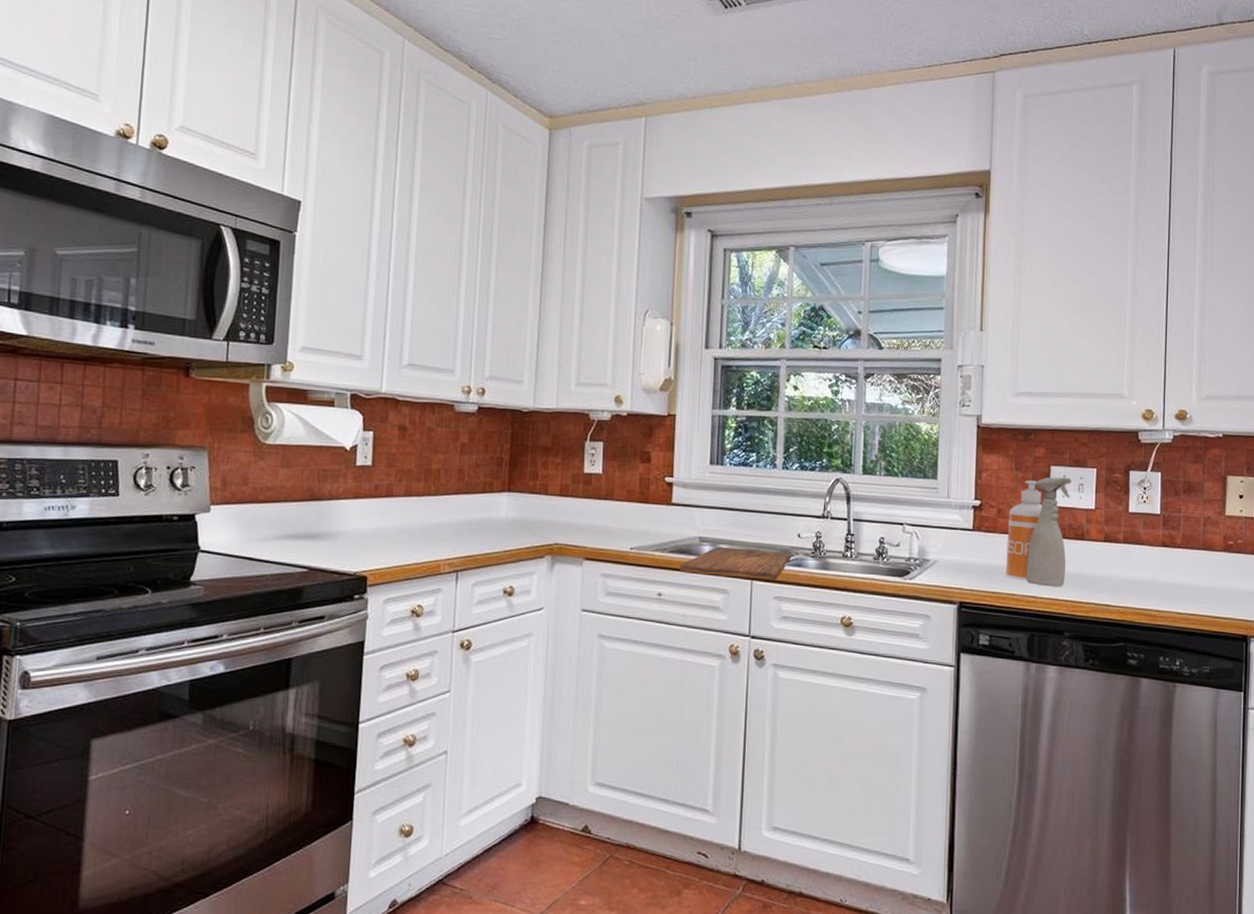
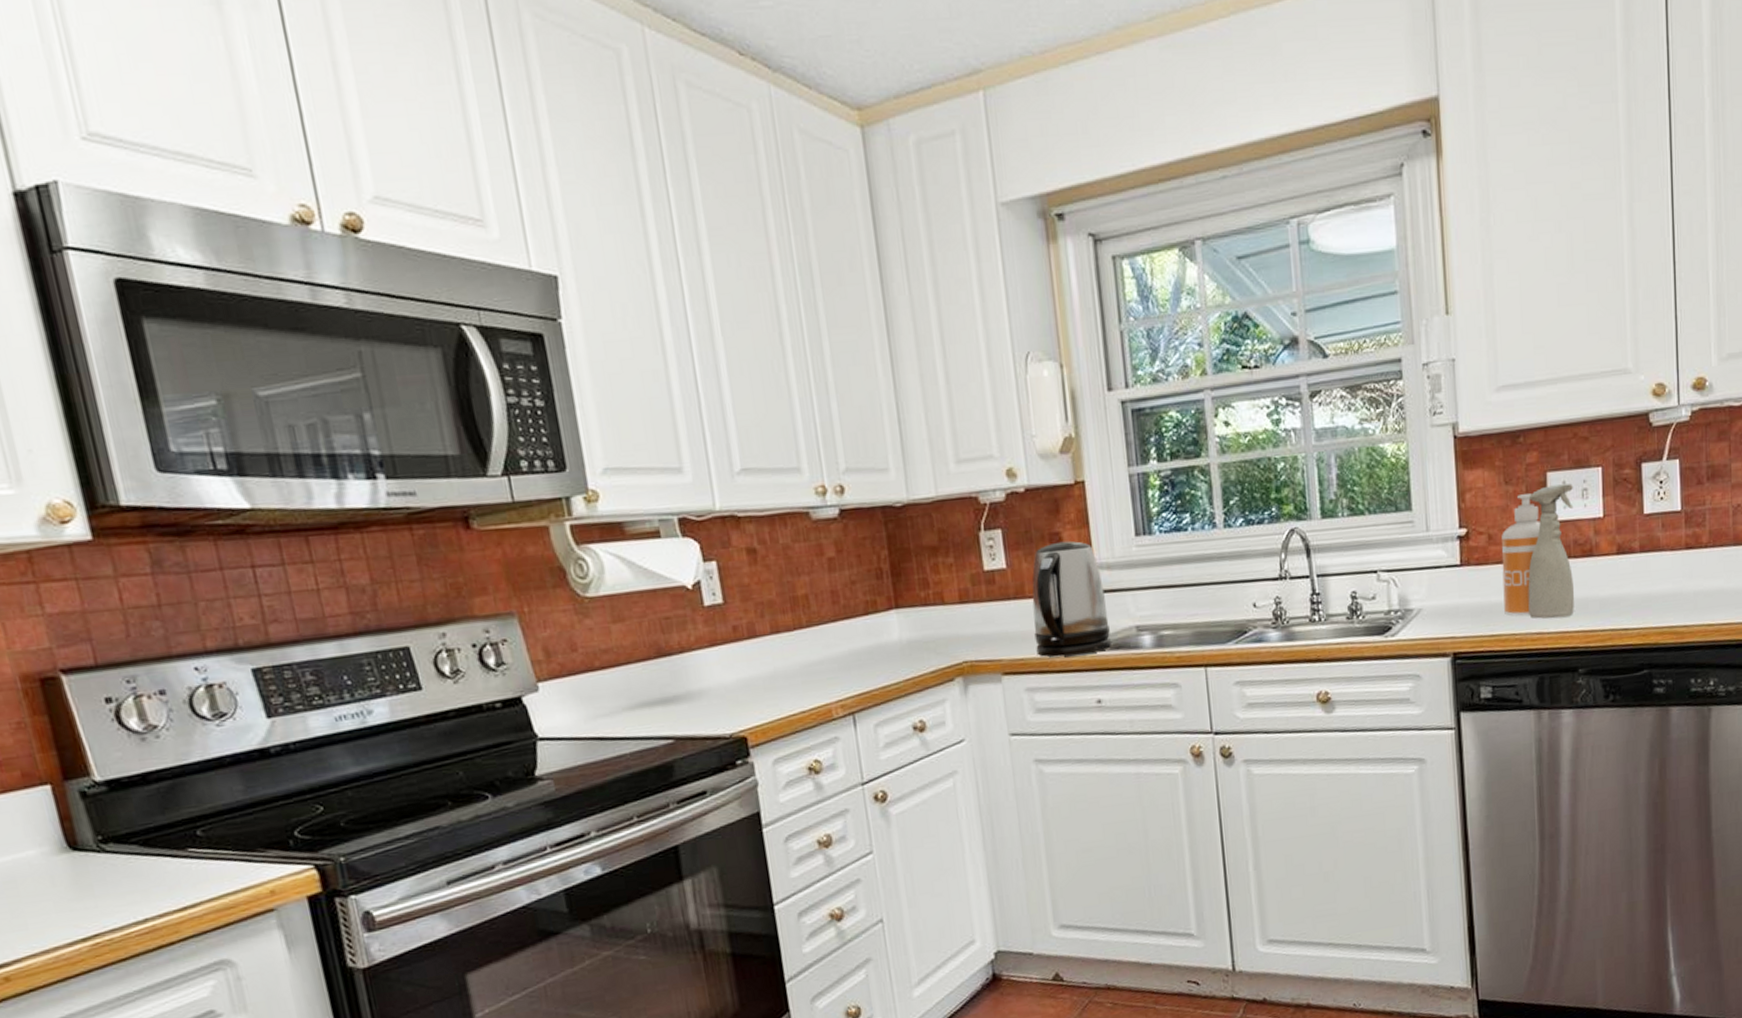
kettle: none [615,459,678,555] -> present [1032,540,1111,658]
cutting board: present [679,547,791,580] -> none [1117,627,1248,672]

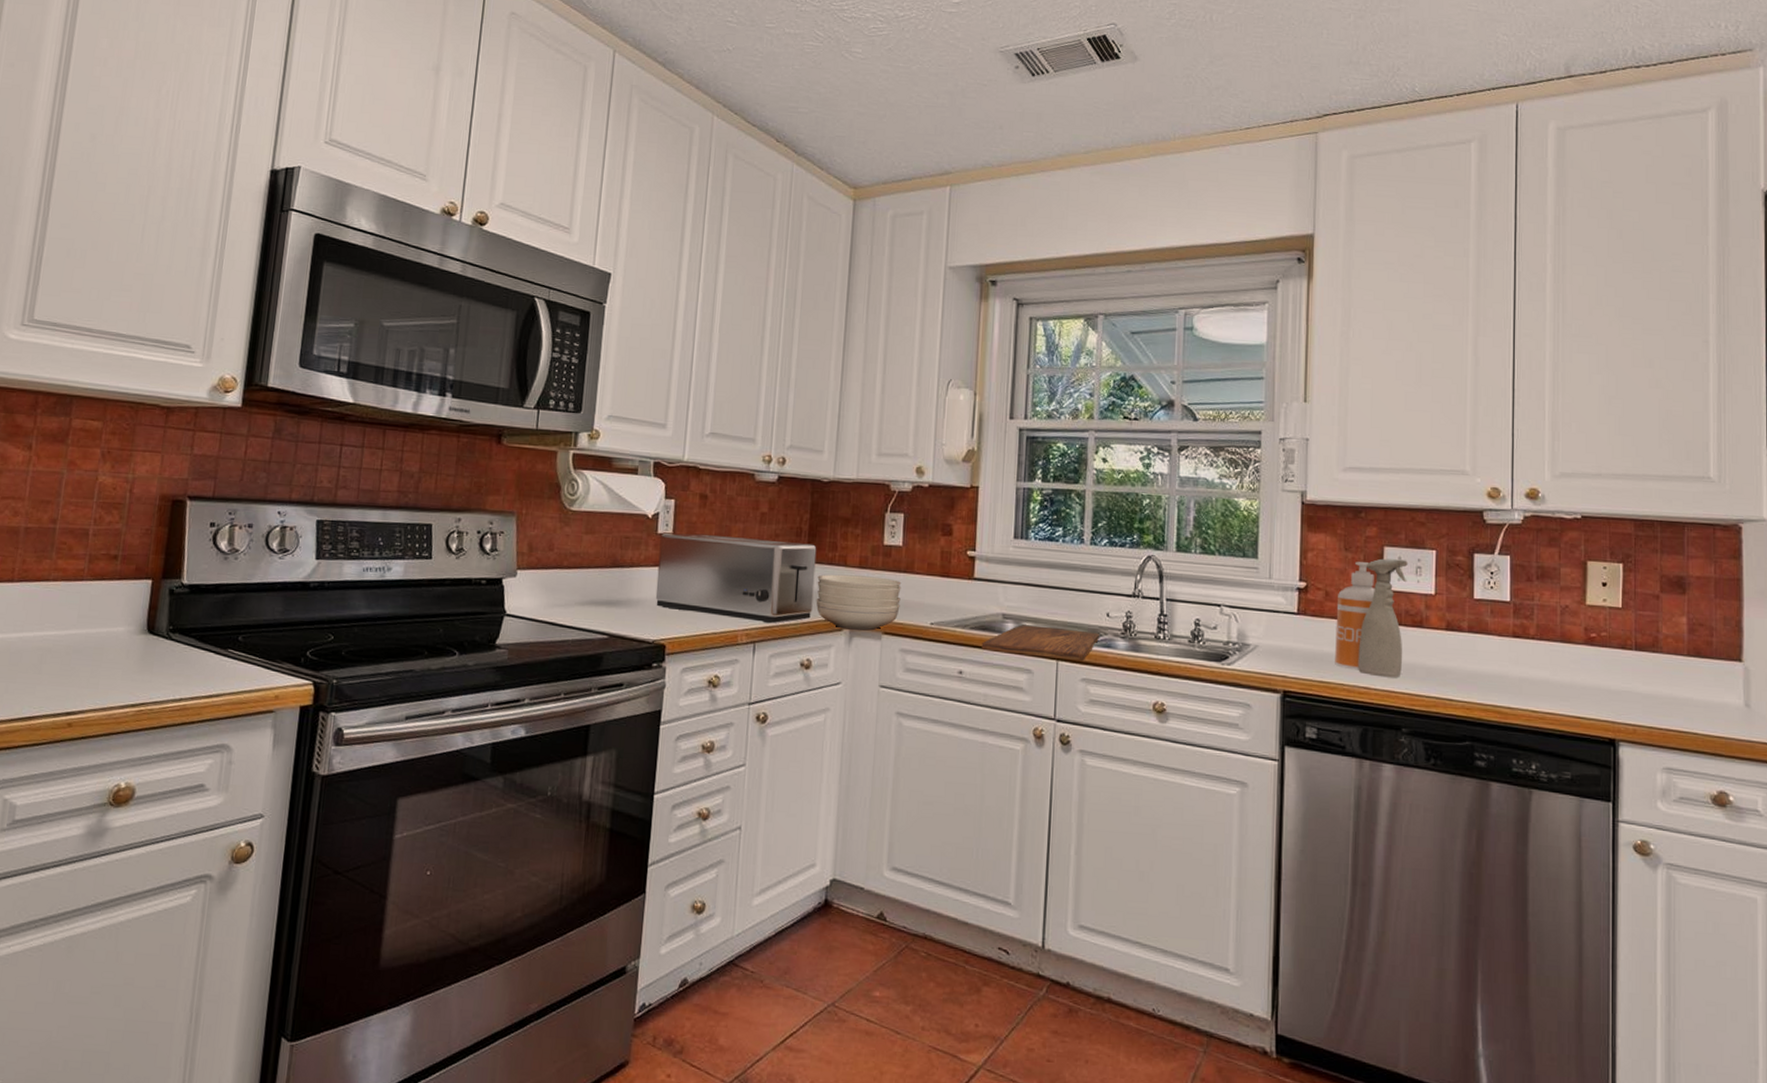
toaster: none [709,585,915,695] -> present [655,533,817,624]
bowl: none [912,609,1017,679] -> present [816,574,902,632]
kettle: present [1032,540,1111,658] -> none [915,532,981,631]
cutting board: none [1117,627,1248,672] -> present [981,625,1099,662]

